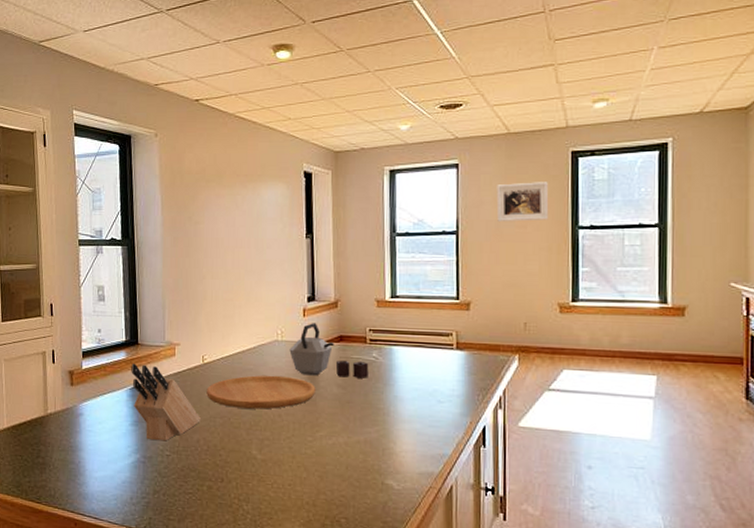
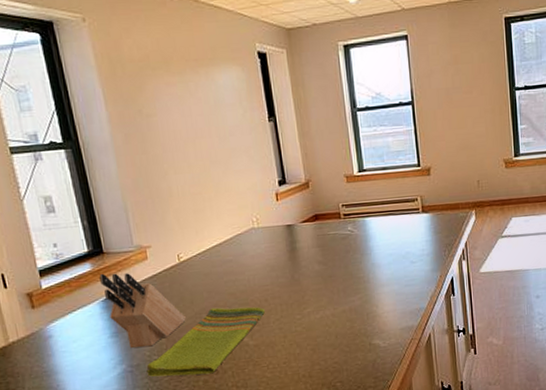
dish towel: none [157,414,277,481] -> present [147,307,265,377]
cutting board: present [206,375,316,409] -> none [187,261,298,301]
kettle: present [289,323,369,378] -> none [267,206,346,258]
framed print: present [496,182,549,221] -> none [443,48,490,89]

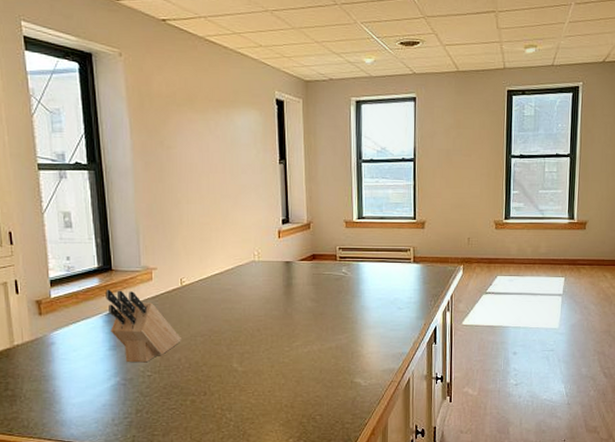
dish towel: present [147,307,265,377] -> none [139,332,256,395]

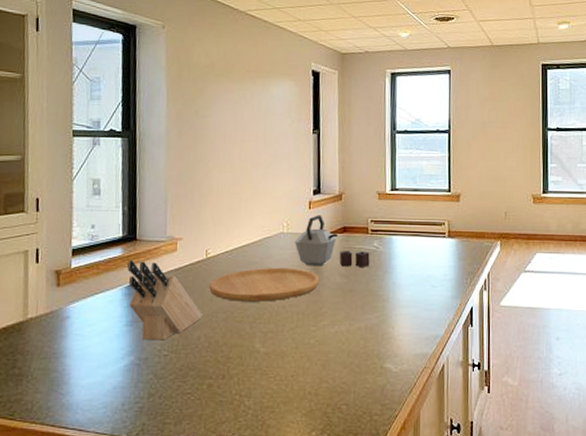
cutting board: none [186,293,291,326] -> present [209,267,320,302]
kettle: none [266,244,339,292] -> present [295,215,370,267]

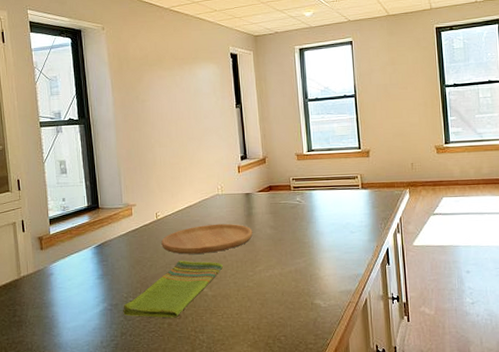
knife block: present [127,259,202,341] -> none [94,224,158,290]
dish towel: none [153,308,281,378] -> present [123,260,223,318]
kettle: present [295,215,370,267] -> none [229,177,294,221]

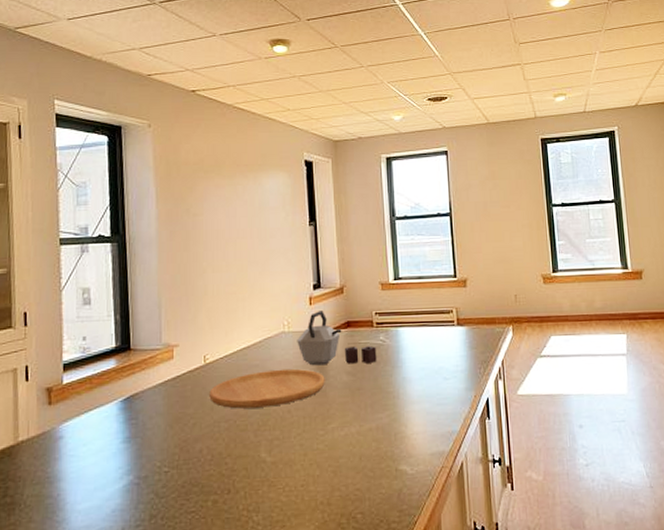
dish towel: present [123,260,223,318] -> none [154,416,286,494]
kettle: none [229,177,294,221] -> present [297,311,377,366]

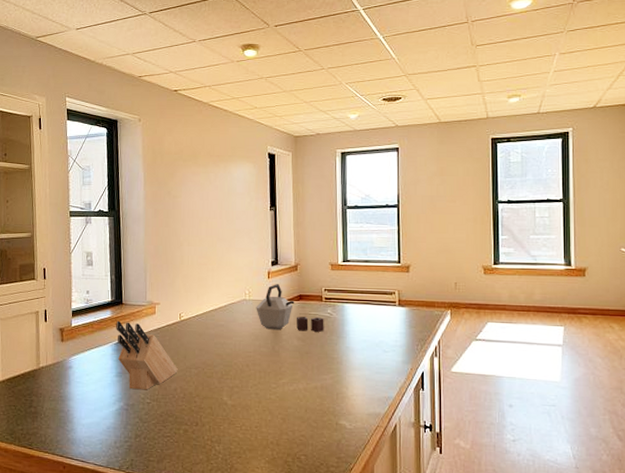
knife block: none [122,371,203,458] -> present [116,320,178,390]
cutting board: present [209,368,325,409] -> none [183,330,279,360]

